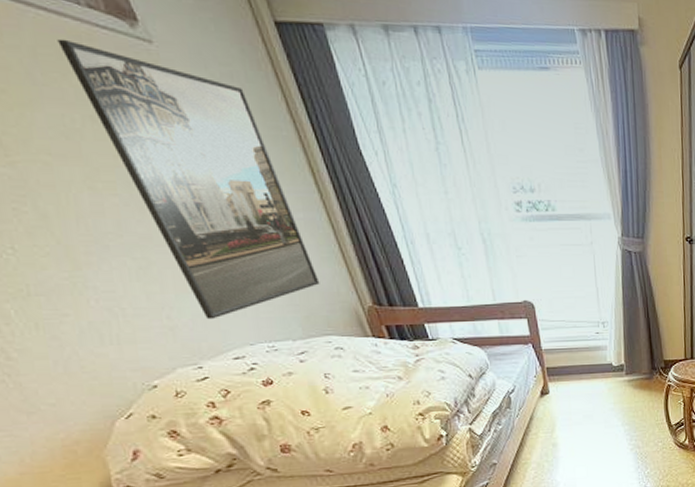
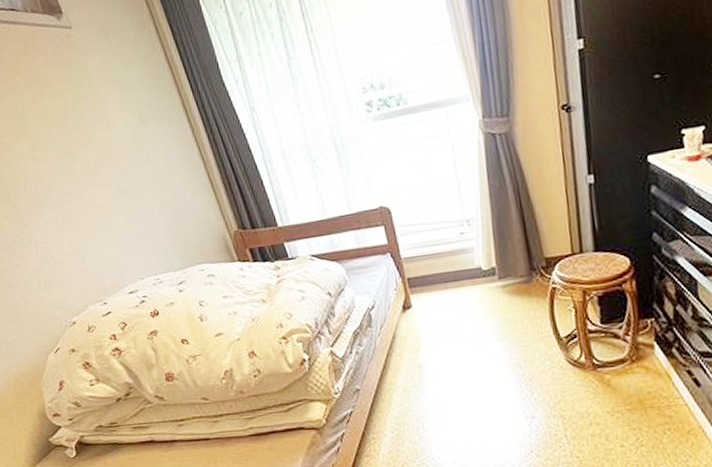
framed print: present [57,38,320,320] -> none [14,41,194,259]

